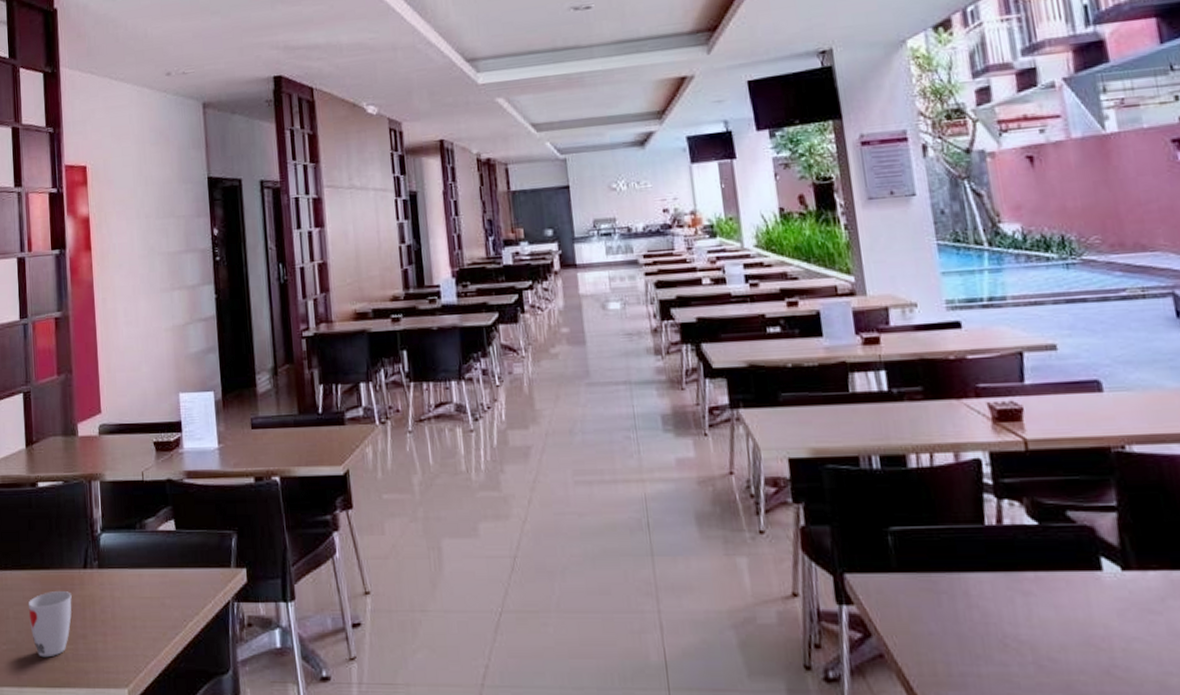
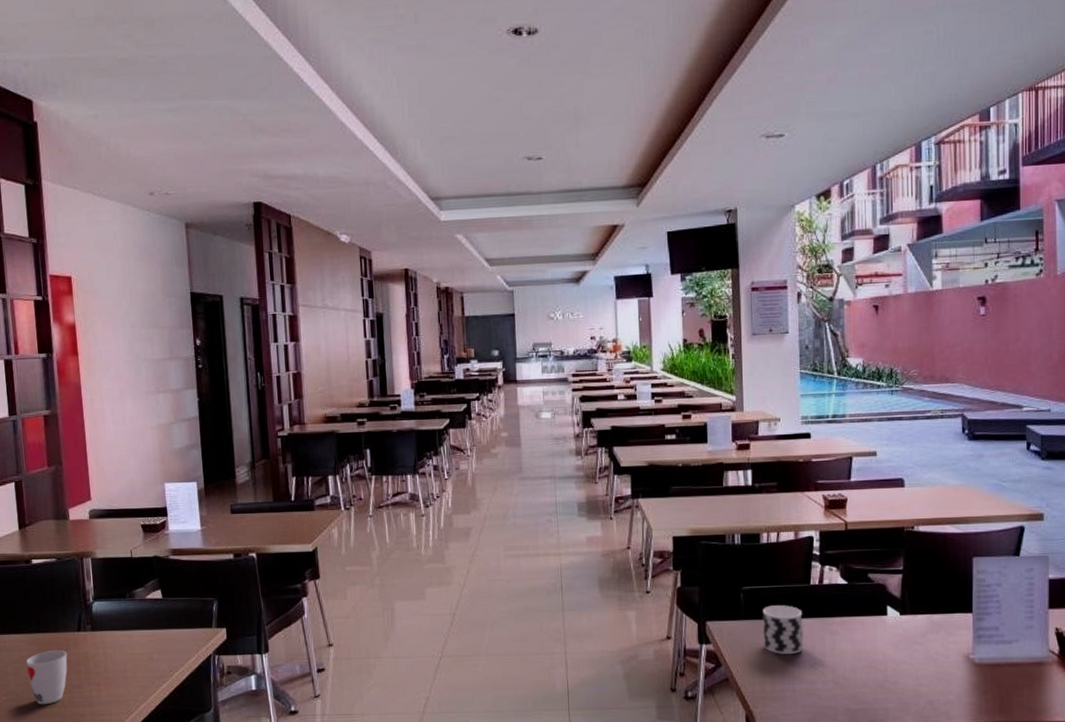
cup: none [920,553,986,622] -> present [762,605,804,654]

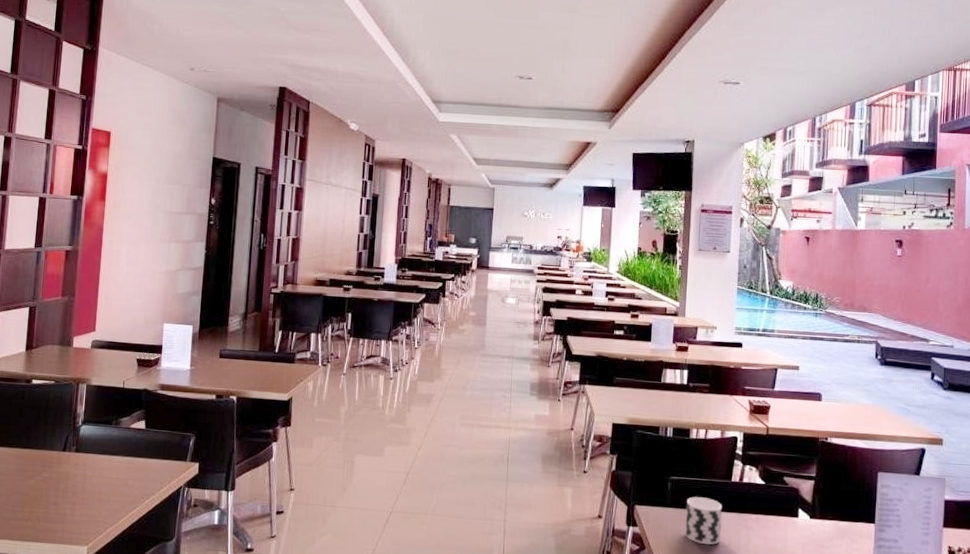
cup: present [25,650,68,705] -> none [10,466,50,518]

